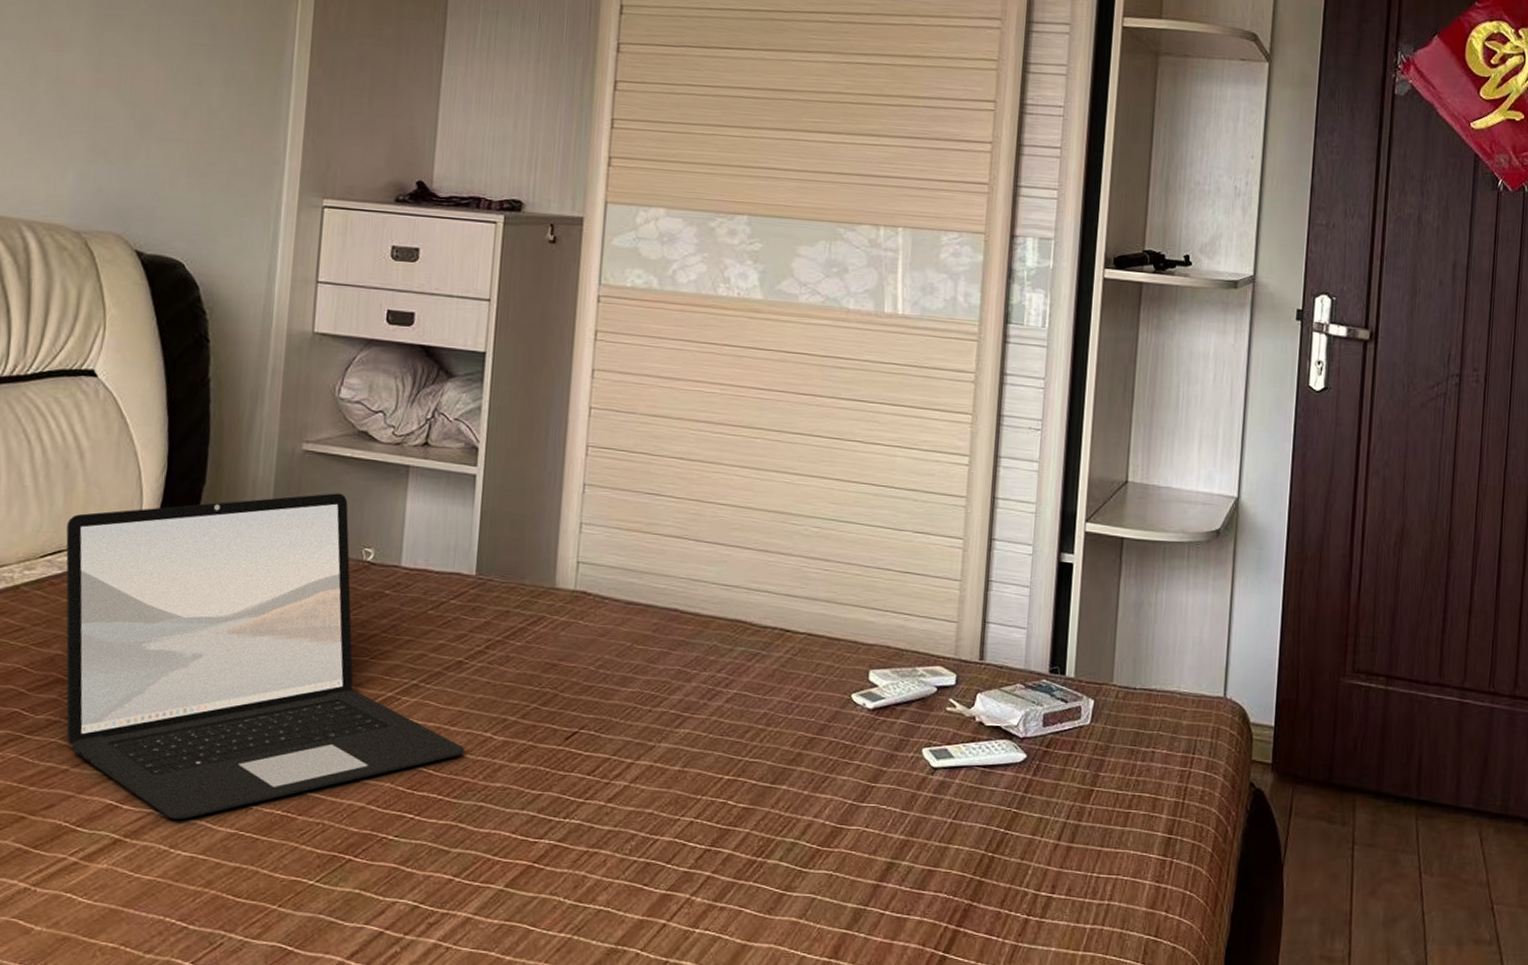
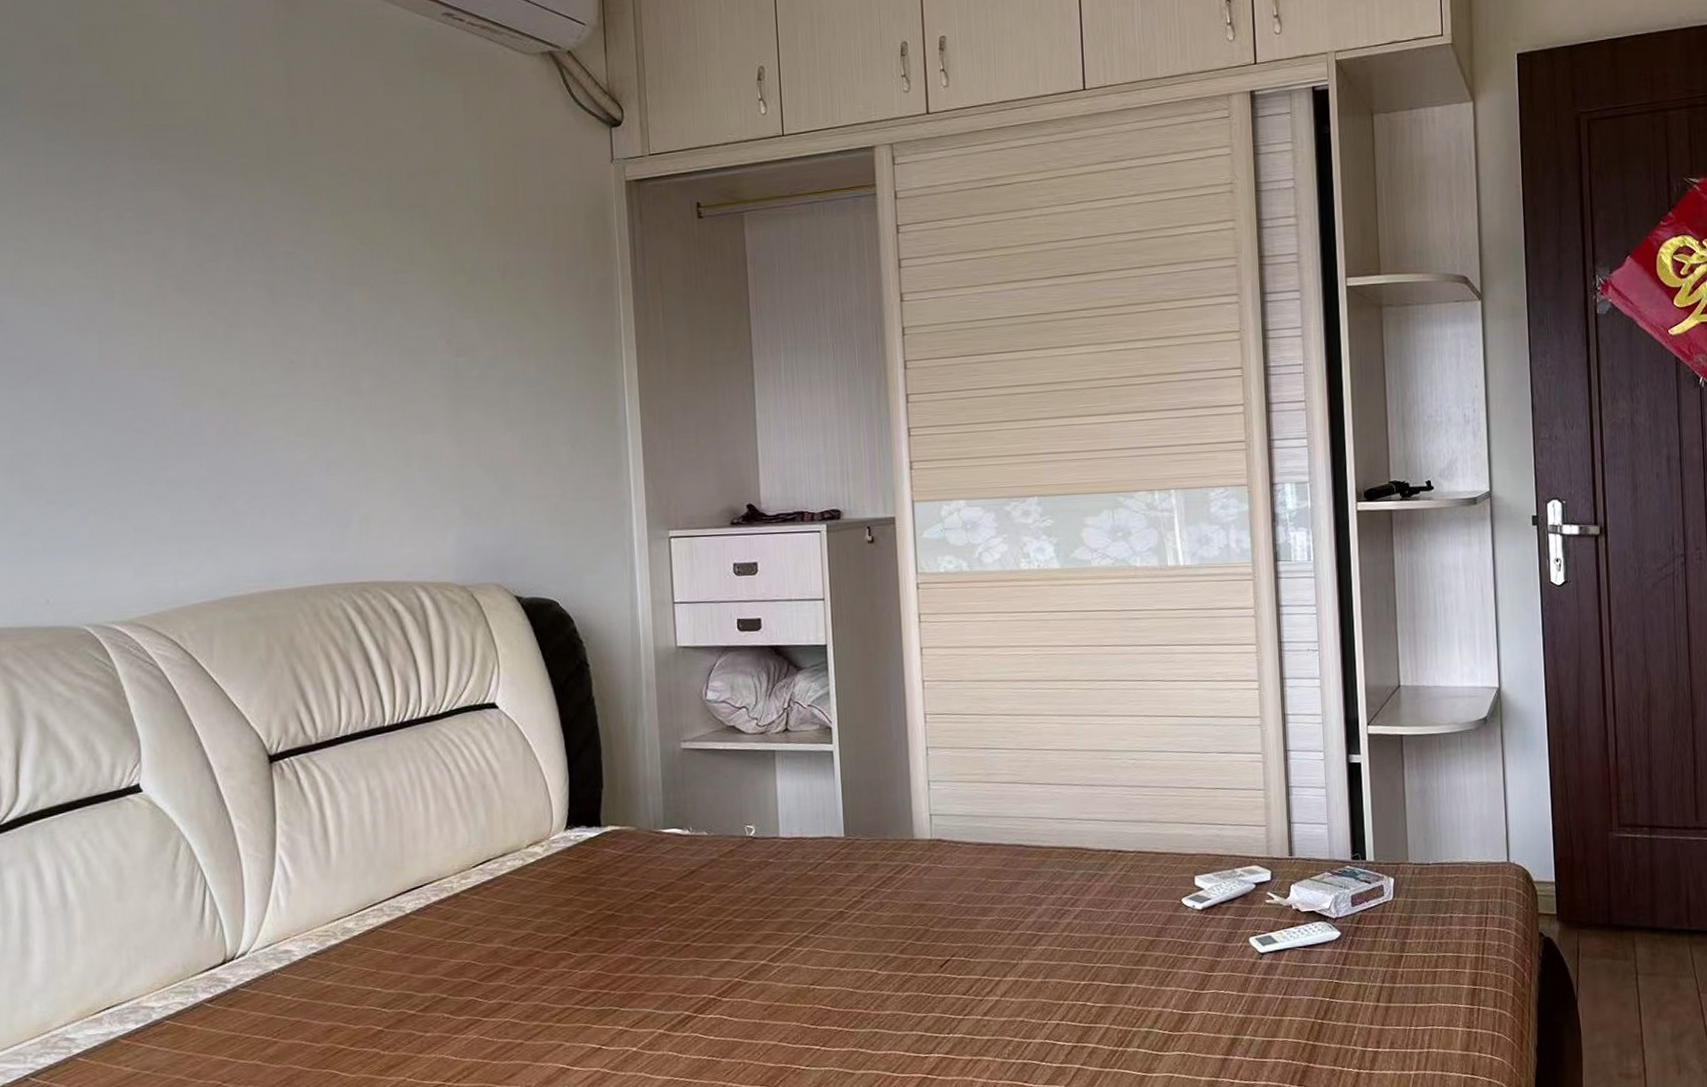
laptop: present [66,493,465,819] -> none [491,781,856,1074]

